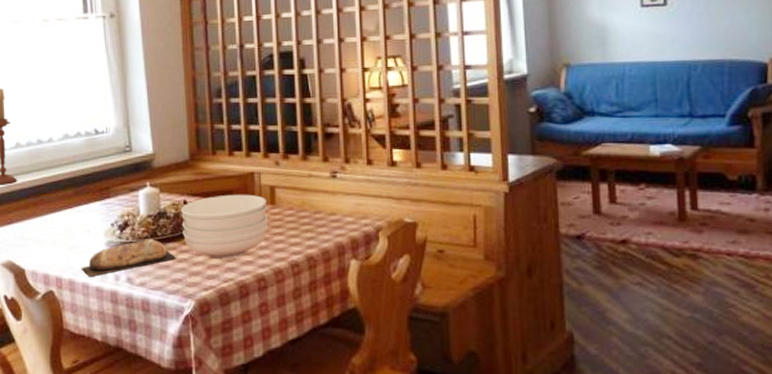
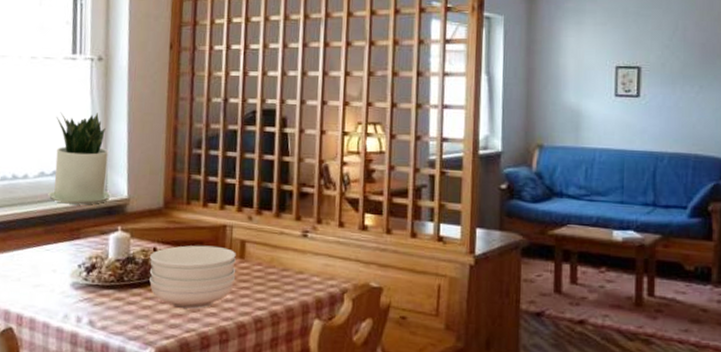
planter: none [74,70,136,164] -> present [48,112,111,205]
bread loaf: present [81,239,176,277] -> none [43,283,140,317]

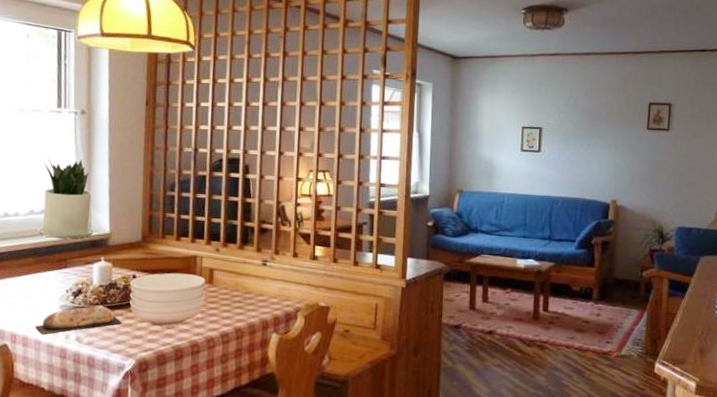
bread loaf: none [43,283,140,317] -> present [35,305,122,335]

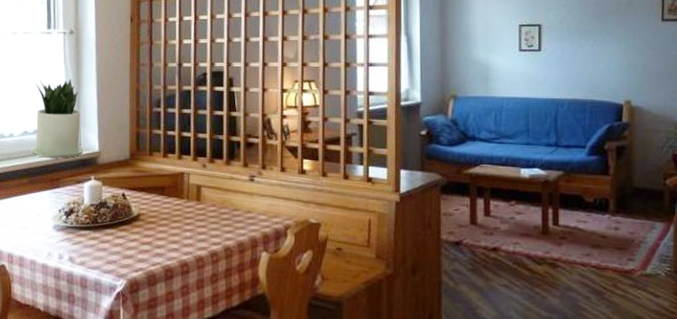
bread loaf: present [35,305,122,335] -> none [30,225,113,255]
bowl: present [129,273,206,326] -> none [119,190,194,245]

